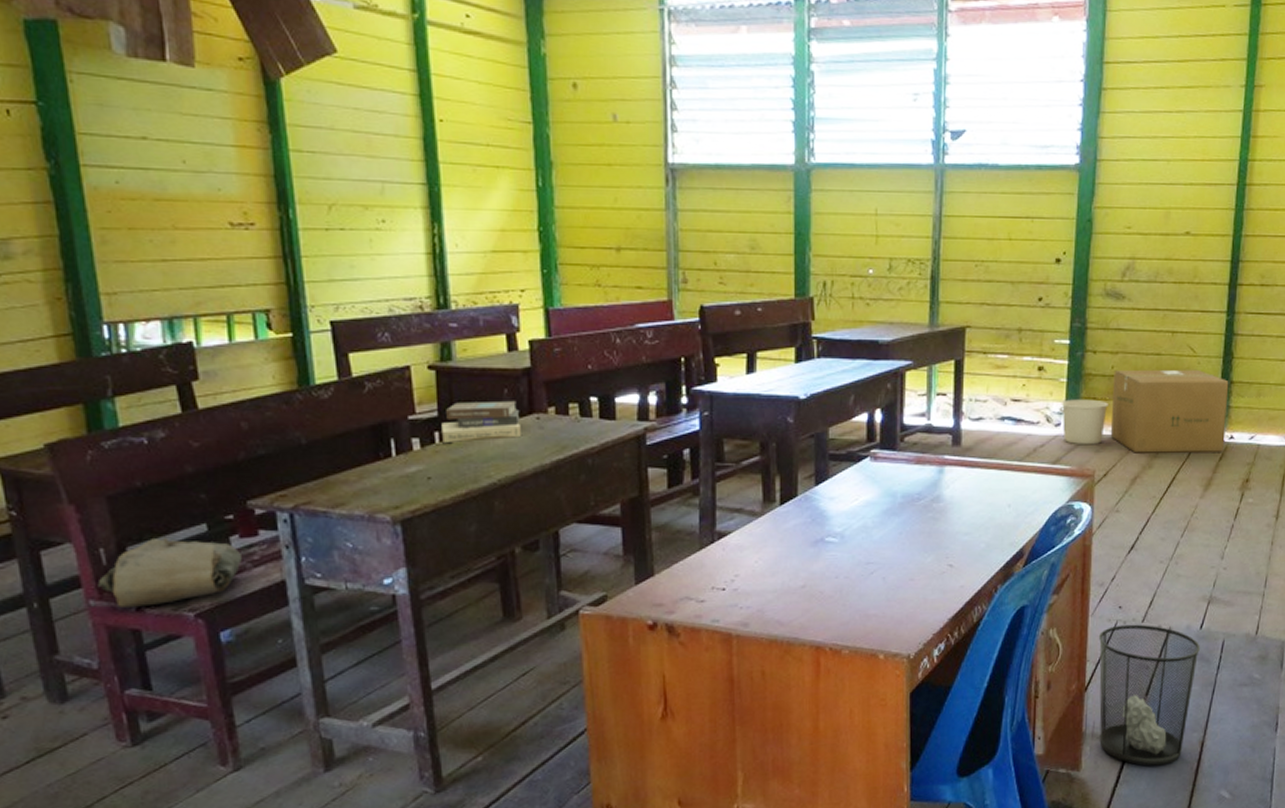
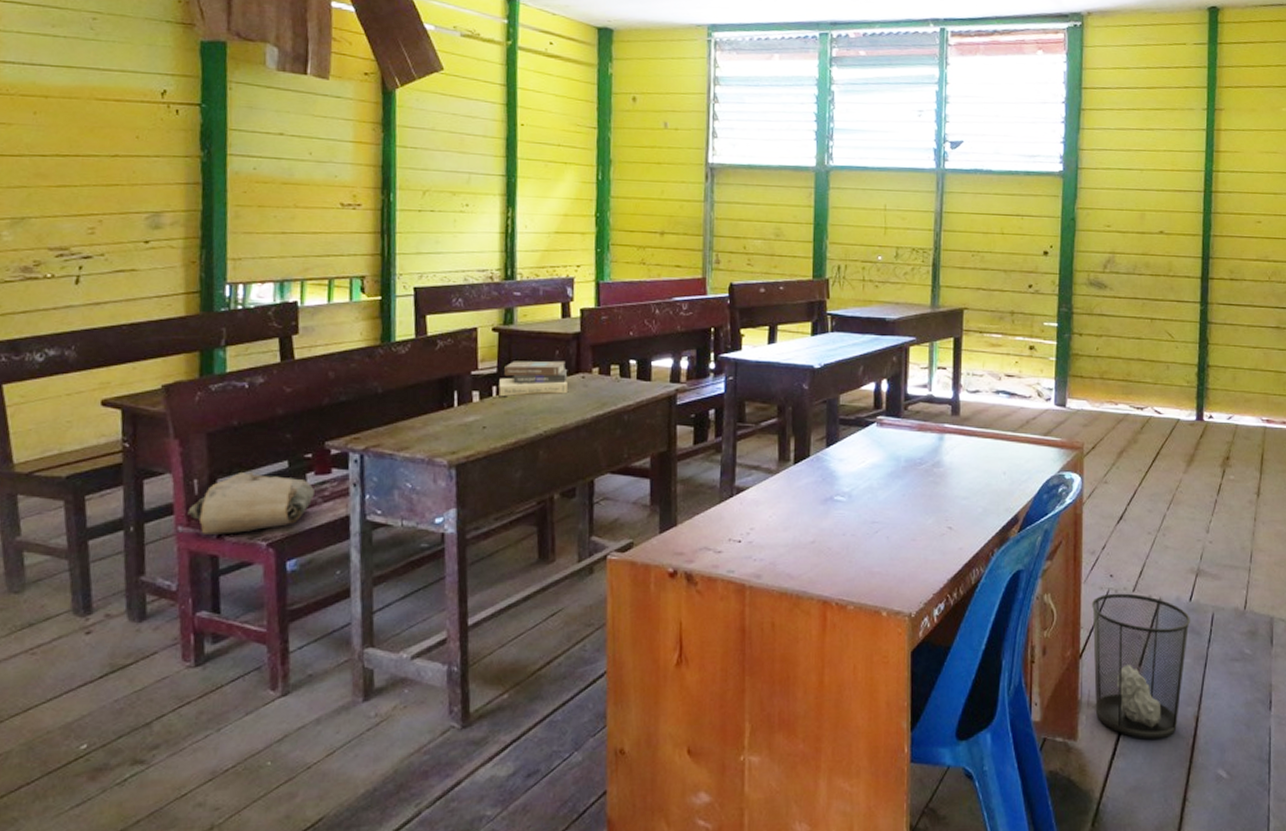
bucket: present [1059,399,1108,445] -> none [1049,376,1094,420]
box: present [1110,369,1229,453] -> none [1097,352,1206,430]

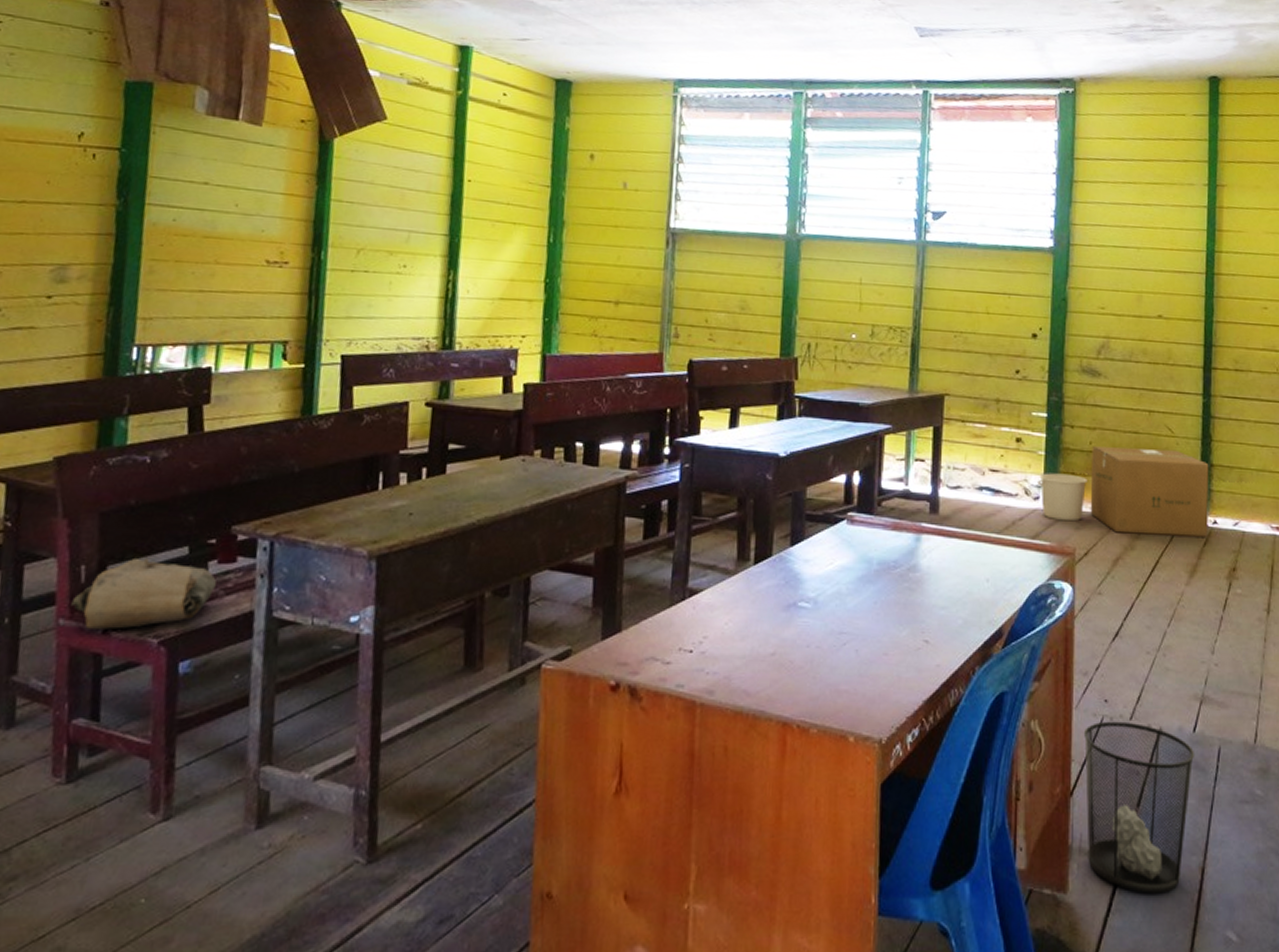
books: present [498,360,569,397] -> none [428,440,507,481]
bucket: none [1049,376,1094,420] -> present [1038,473,1087,522]
box: none [1097,352,1206,430] -> present [1090,446,1209,537]

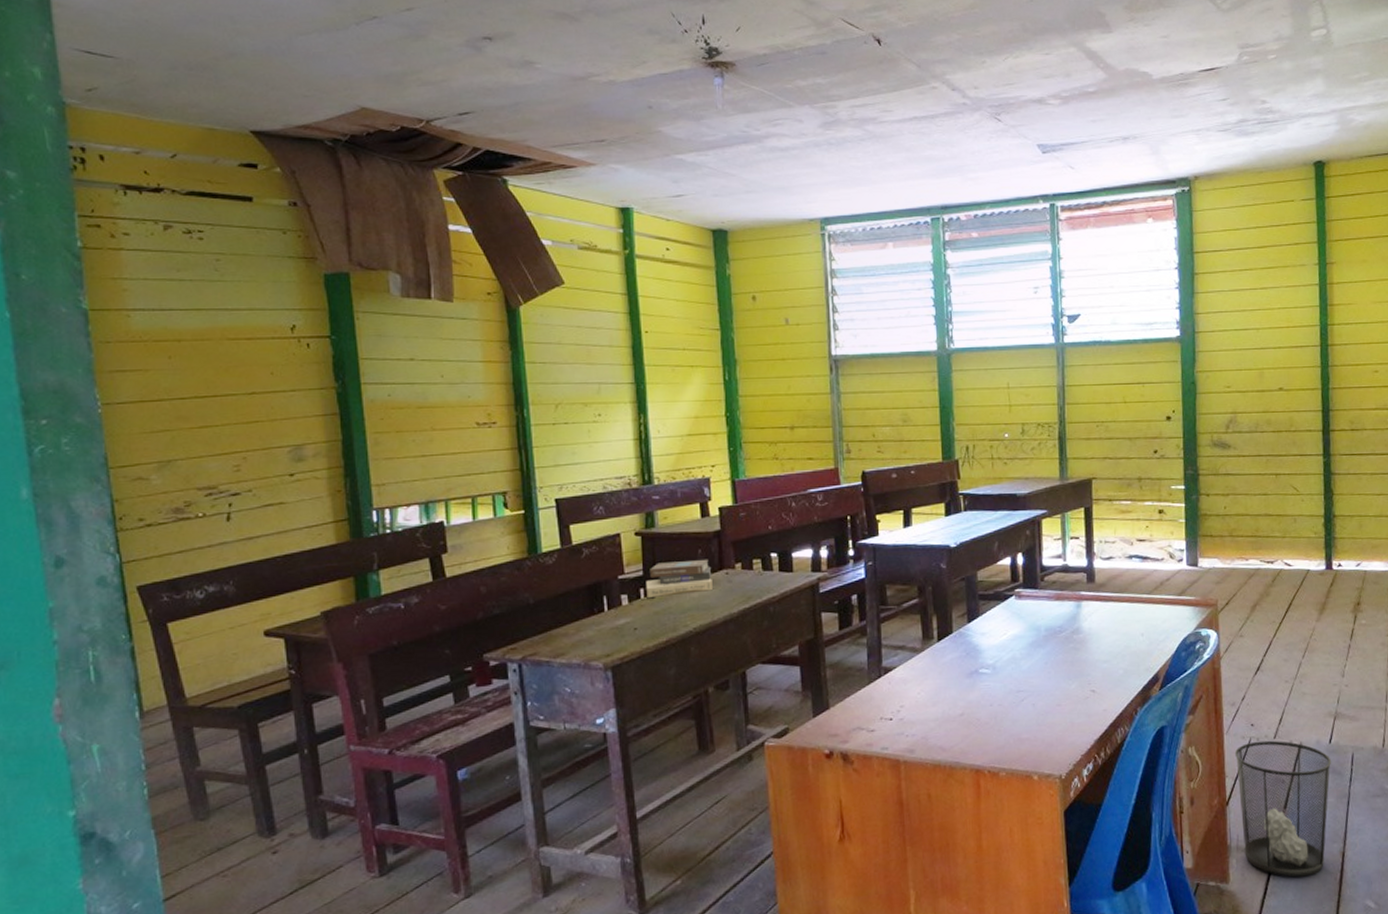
bag: present [71,557,216,630] -> none [358,688,478,751]
books: none [428,440,507,481] -> present [646,559,714,599]
bucket: present [1038,473,1087,522] -> none [1180,536,1224,578]
box: present [1090,446,1209,537] -> none [1226,506,1334,583]

